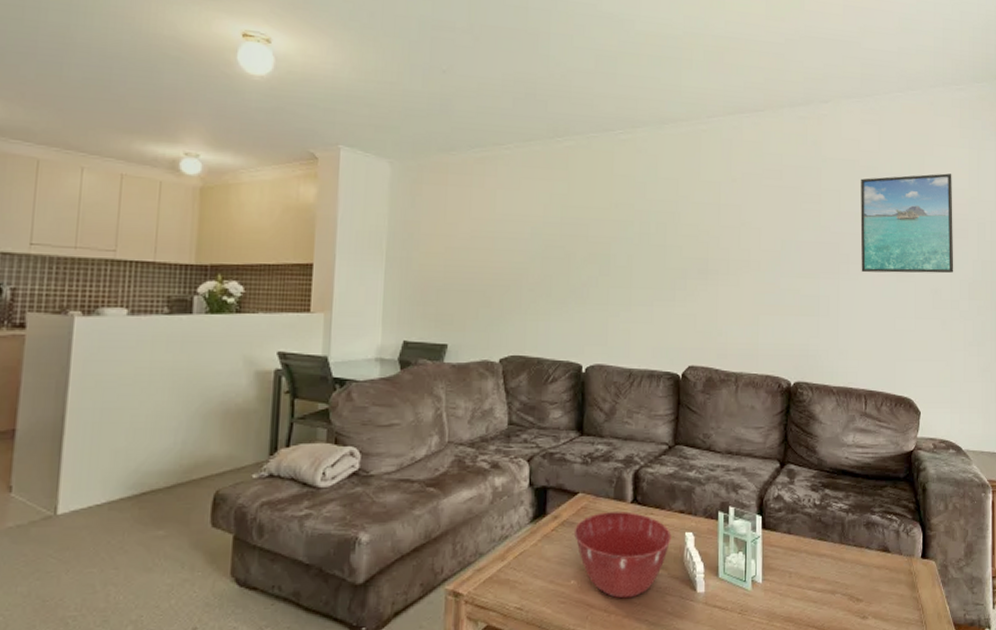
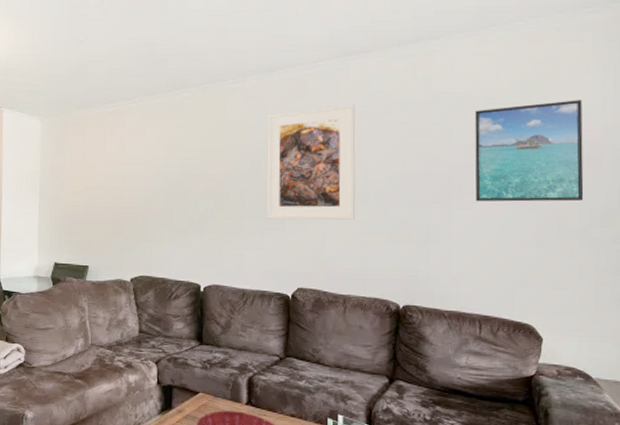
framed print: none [656,165,749,290] -> present [266,104,356,220]

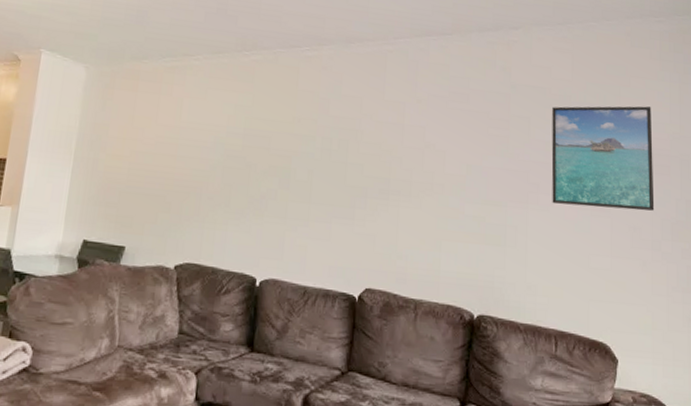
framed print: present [266,104,356,220] -> none [336,86,434,214]

